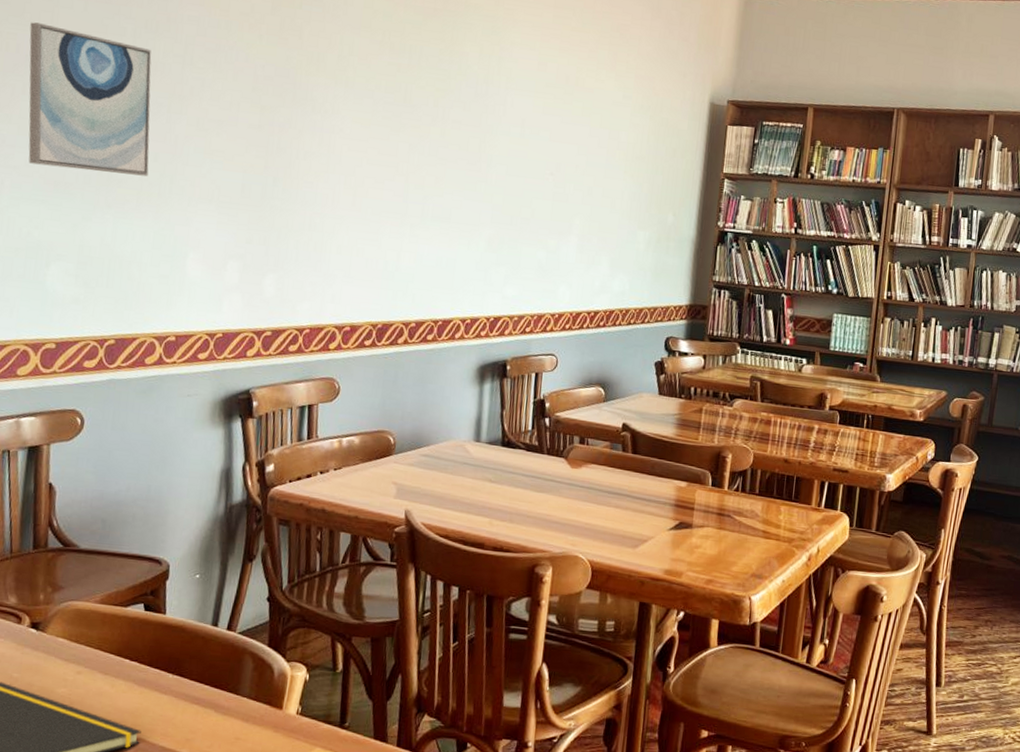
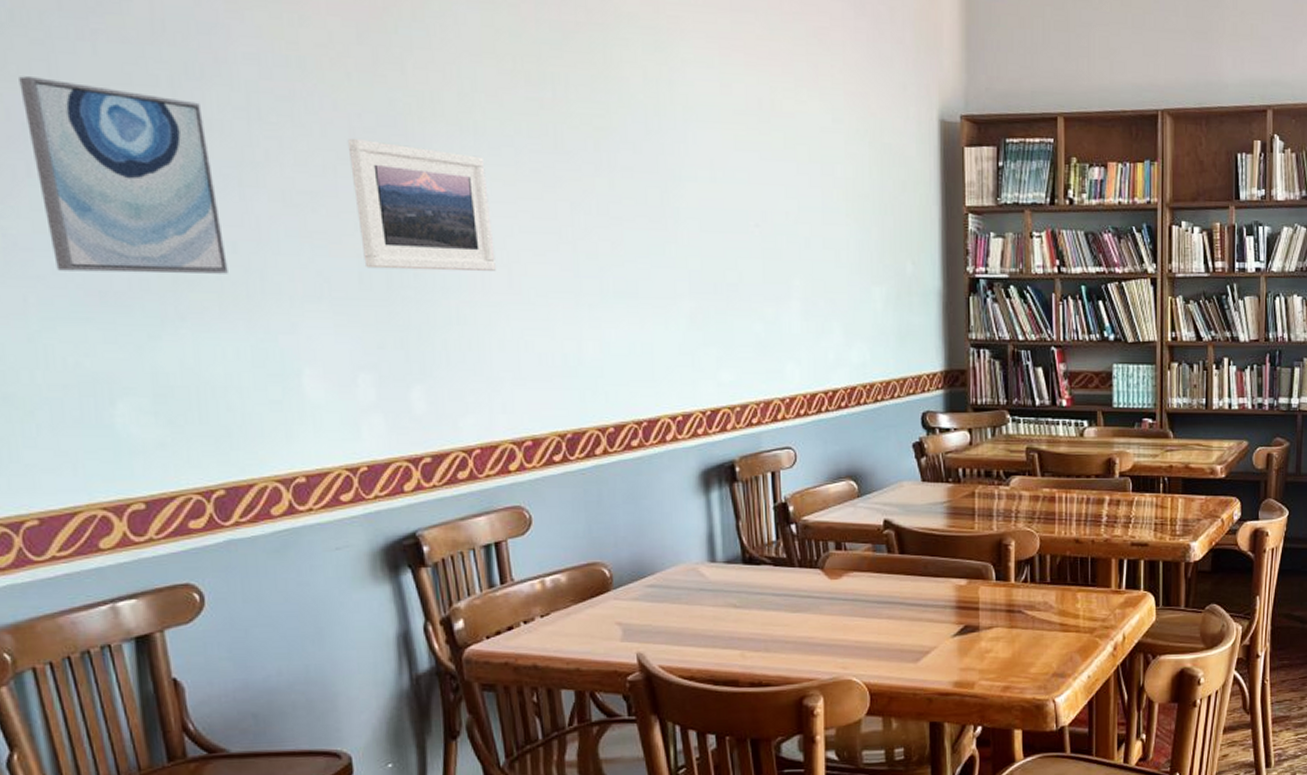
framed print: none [247,83,350,192] -> present [347,138,496,271]

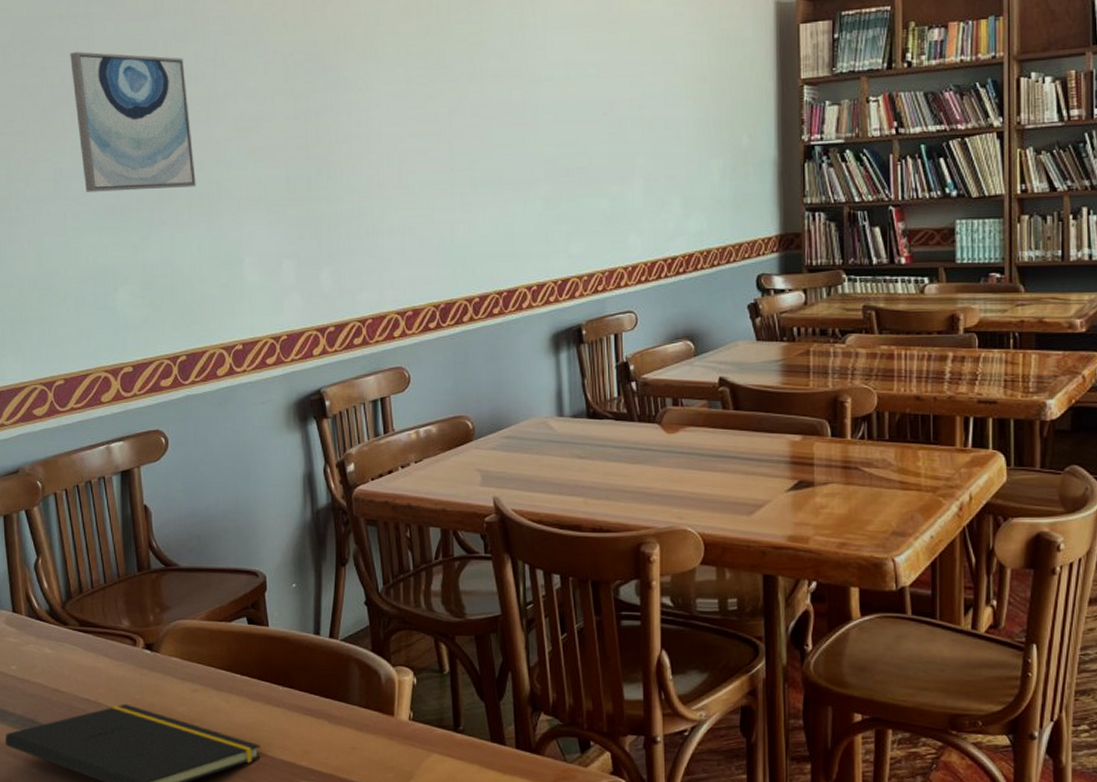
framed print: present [347,138,496,271] -> none [283,72,389,175]

